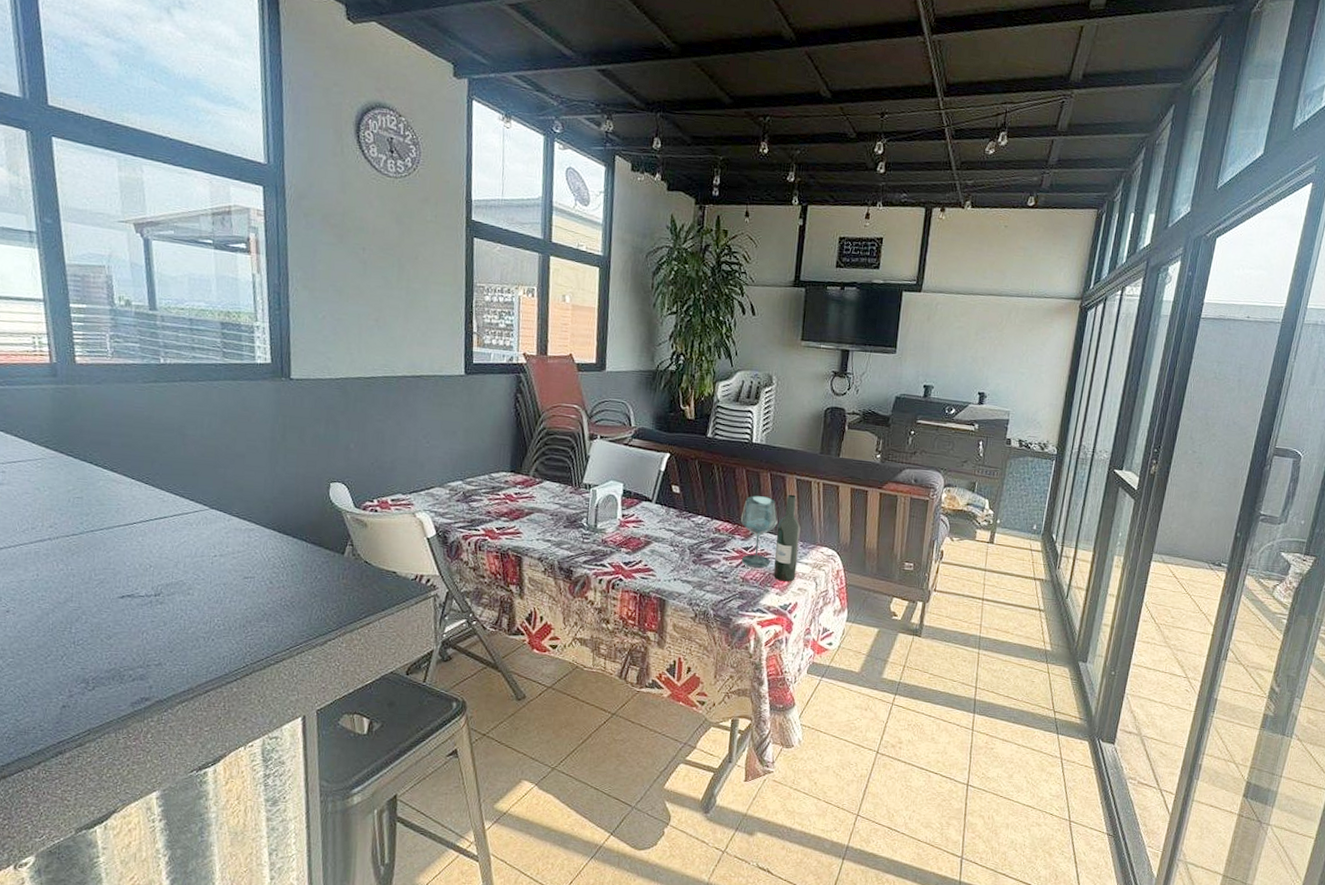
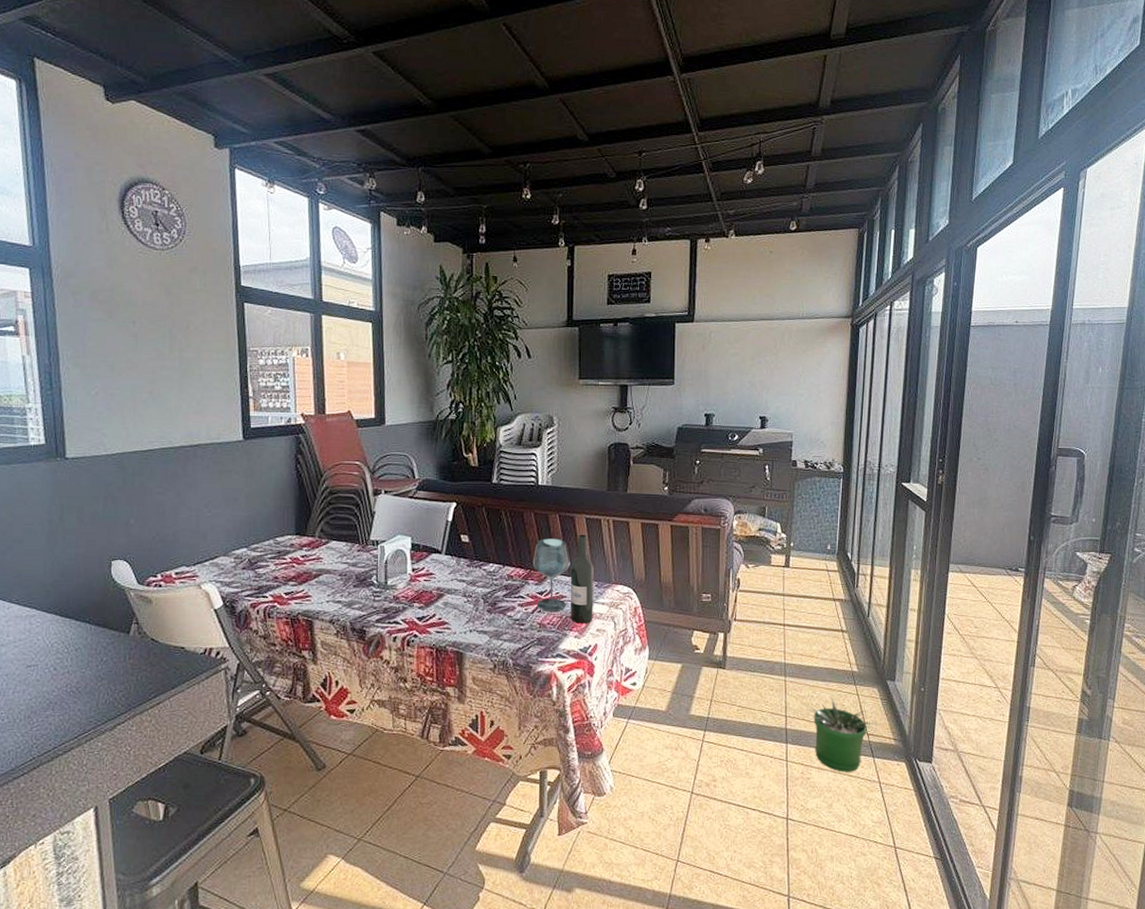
planter: none [994,673,1074,746] -> present [803,698,887,772]

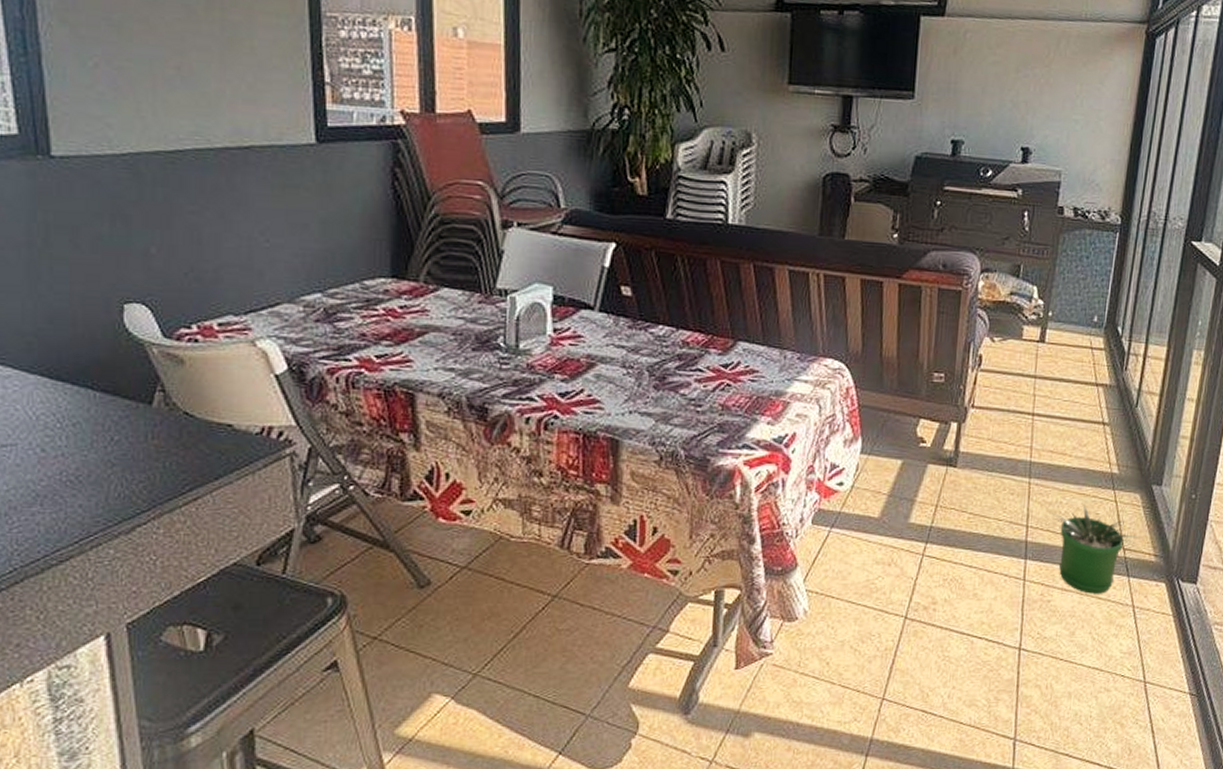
wine glass: present [532,538,570,613] -> none [715,295,766,391]
wine bottle: present [570,534,594,623] -> none [763,291,797,406]

